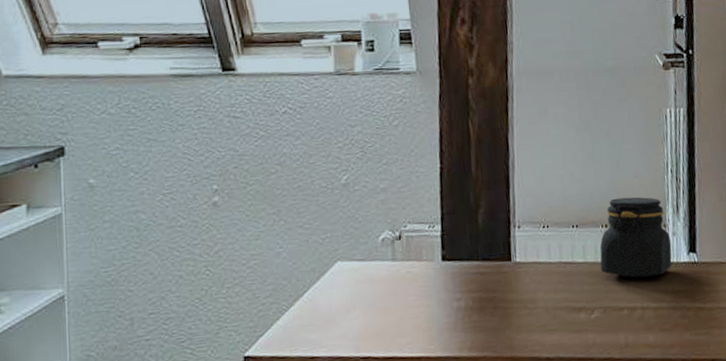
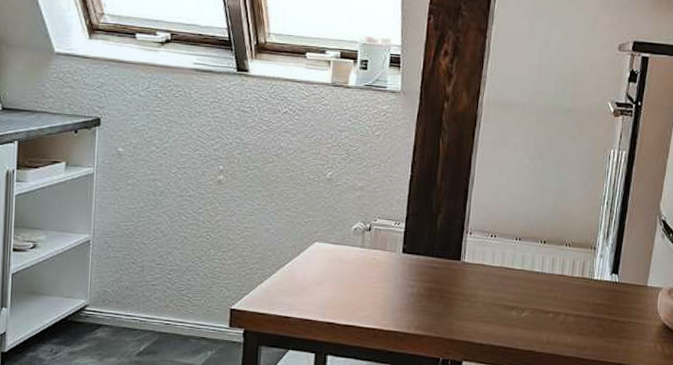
jar: present [599,197,672,279] -> none [534,220,598,290]

